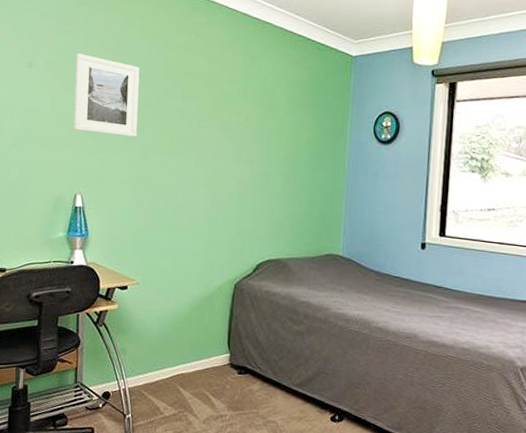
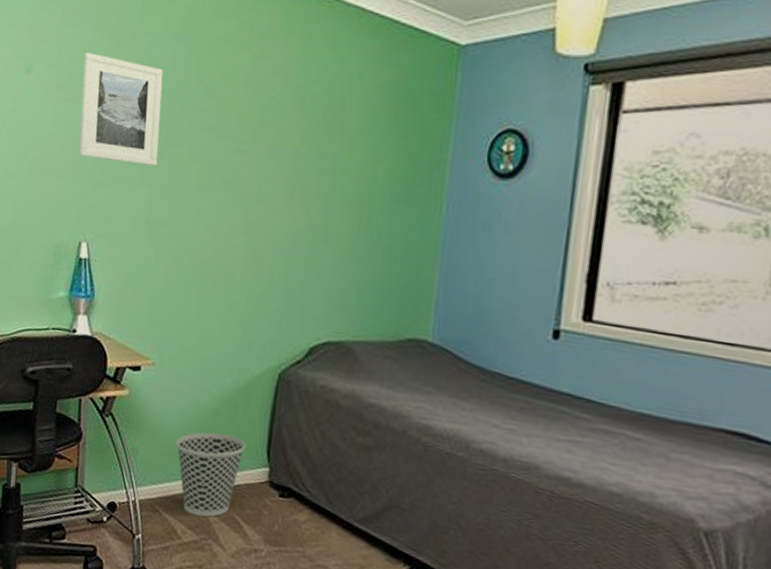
wastebasket: none [157,331,212,395] -> present [176,432,246,517]

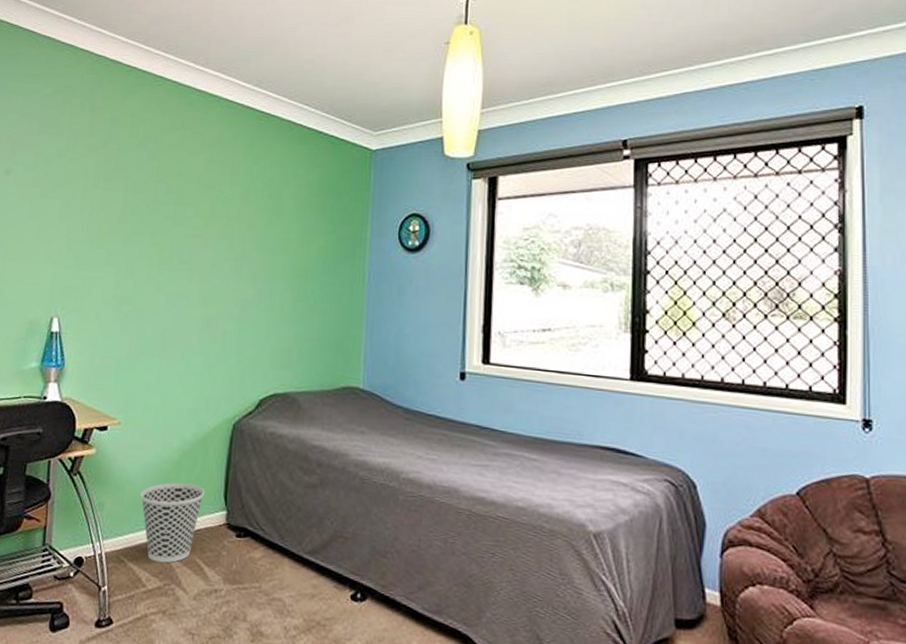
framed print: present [78,52,164,166] -> none [52,157,129,250]

